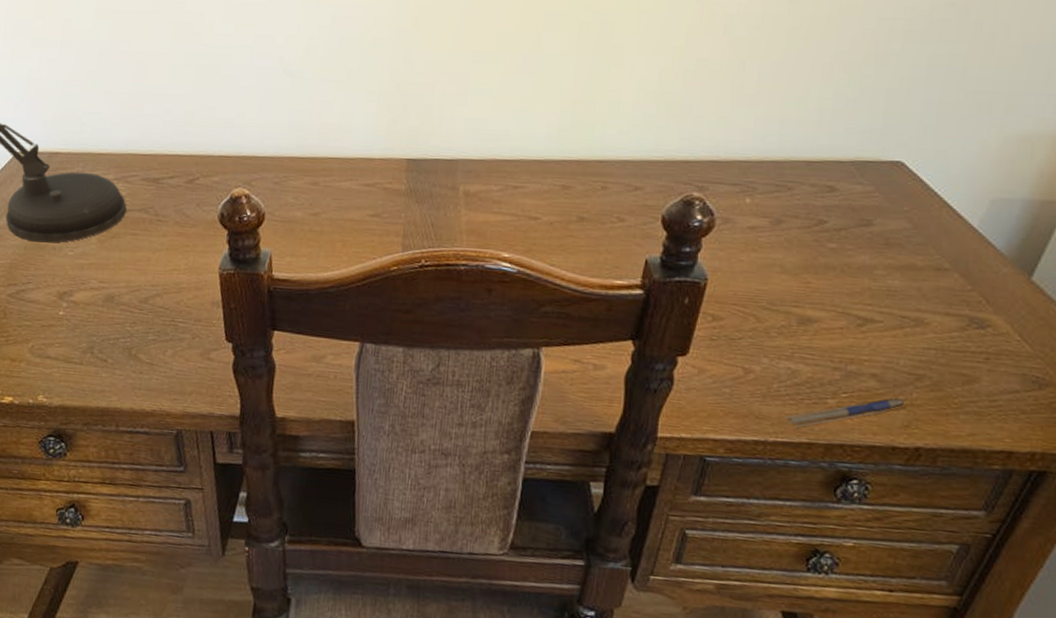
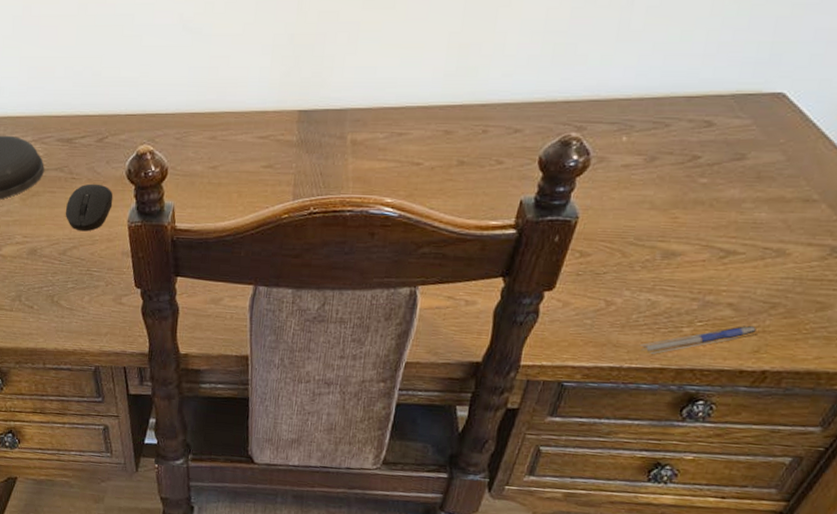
computer mouse: none [148,226,204,278] -> present [65,183,113,232]

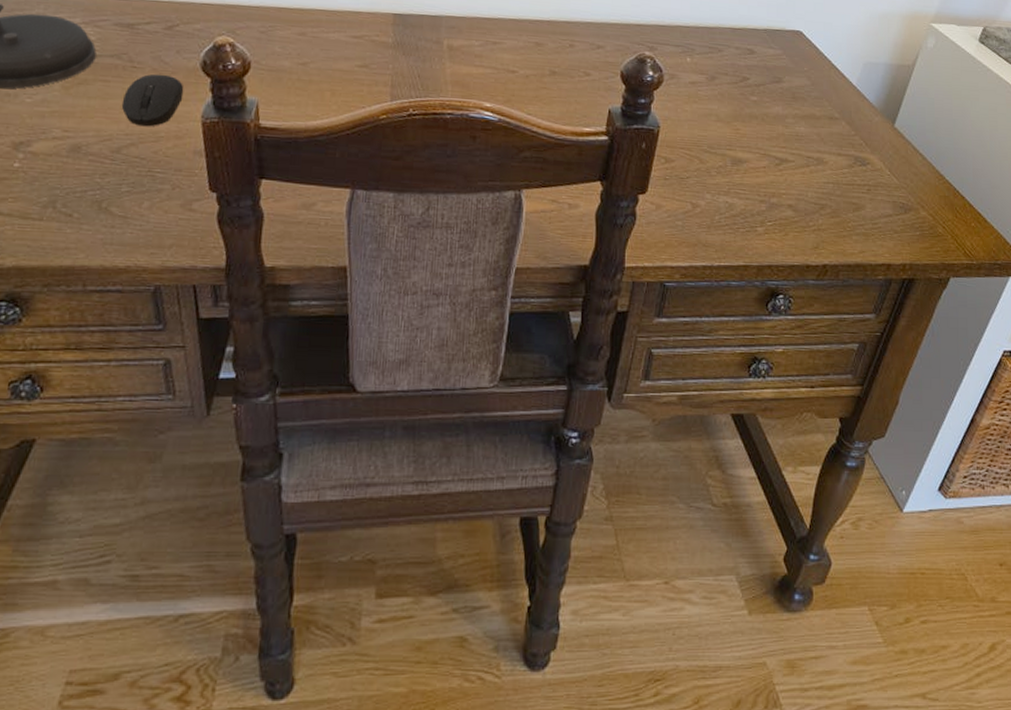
pen: present [640,326,759,354] -> none [725,225,815,252]

